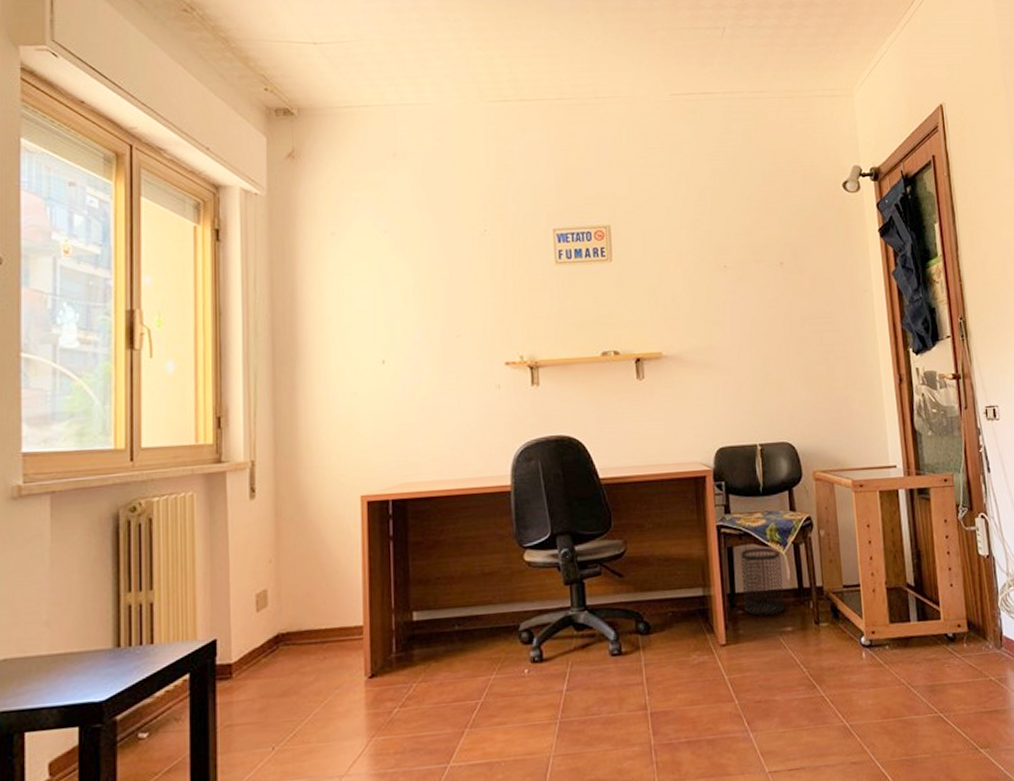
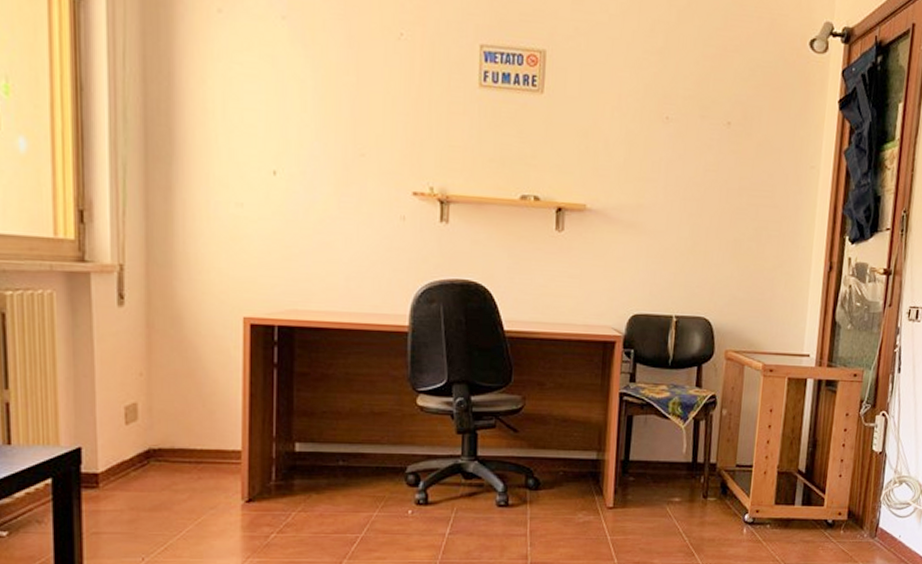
wastebasket: present [740,547,784,616] -> none [635,419,680,486]

